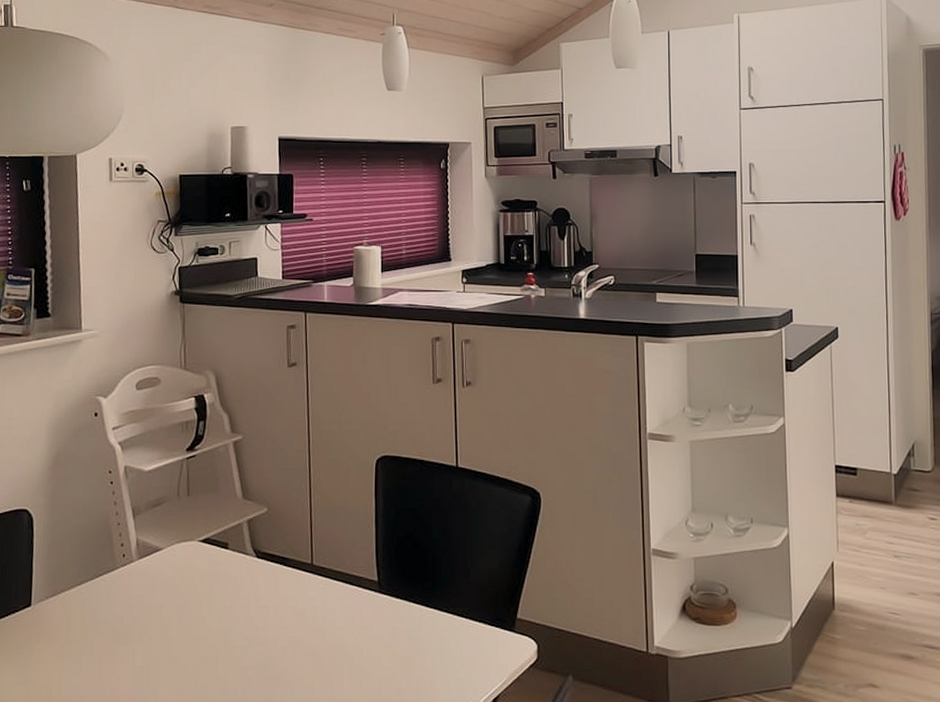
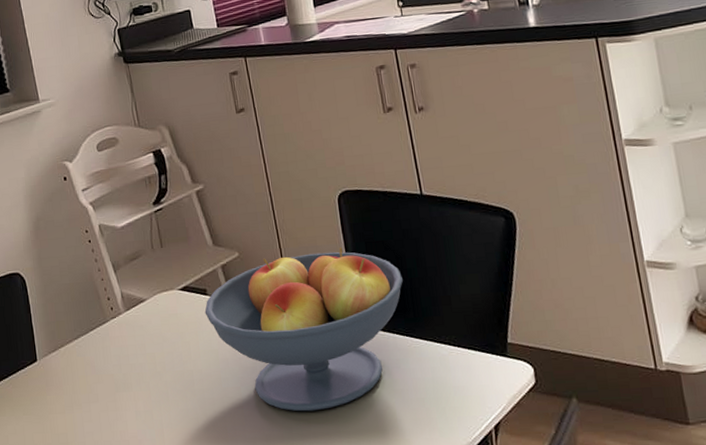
fruit bowl: none [222,512,427,676] -> present [204,247,403,412]

